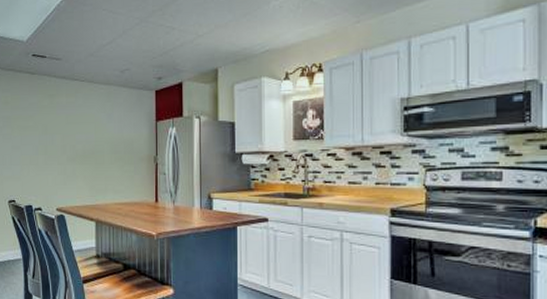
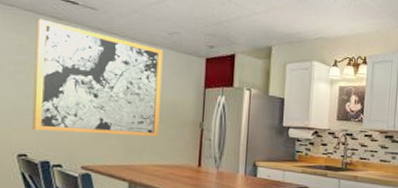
wall art: none [16,75,118,178] -> present [32,18,163,137]

